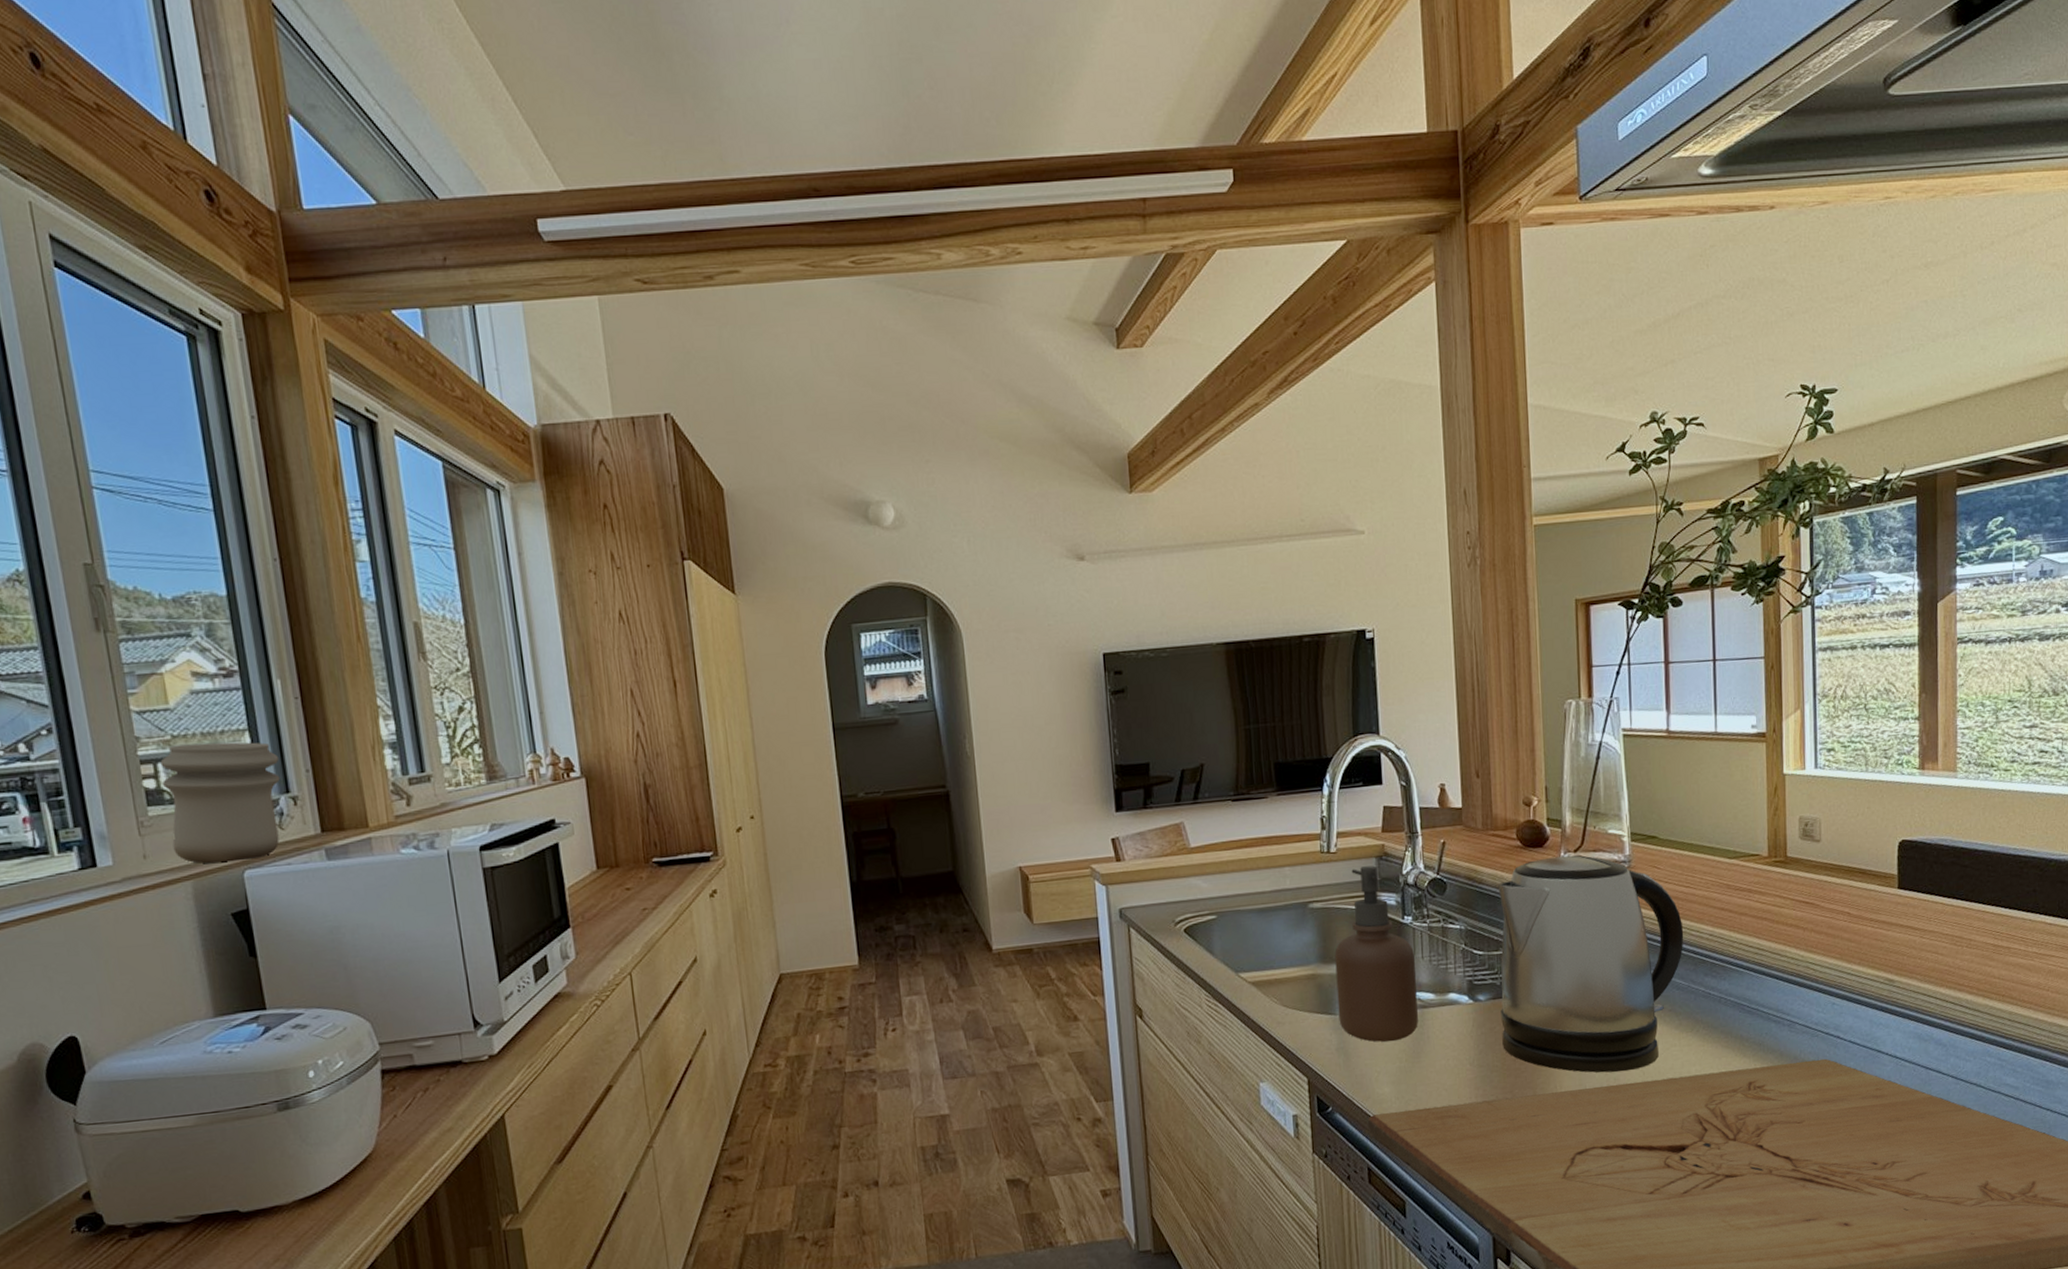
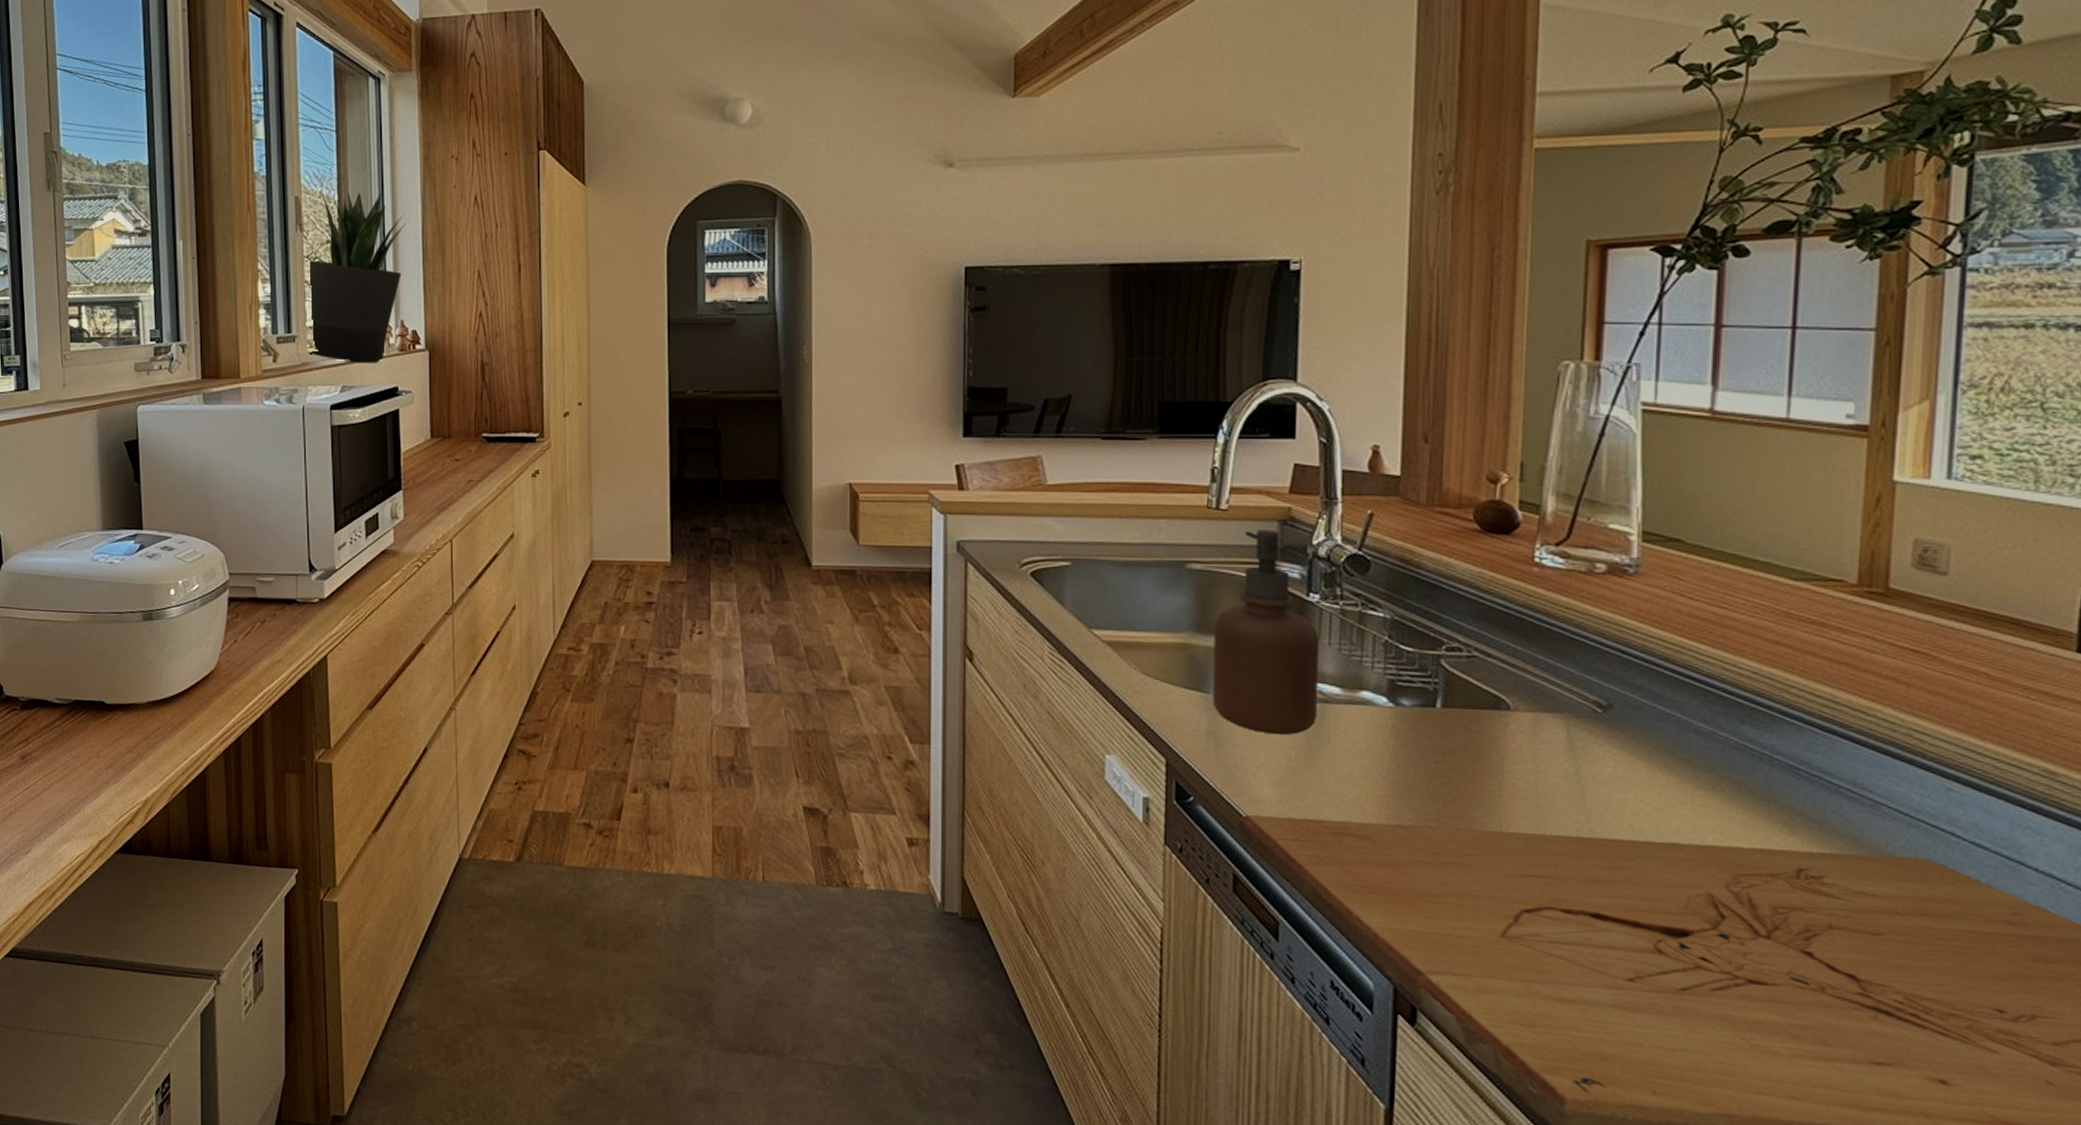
jar: present [160,742,281,864] -> none [83,292,175,397]
planter: none [437,599,547,798] -> present [308,178,405,362]
kettle: present [1498,855,1684,1073] -> none [1430,548,1713,824]

